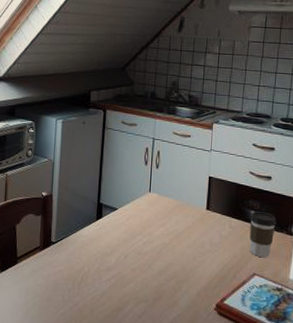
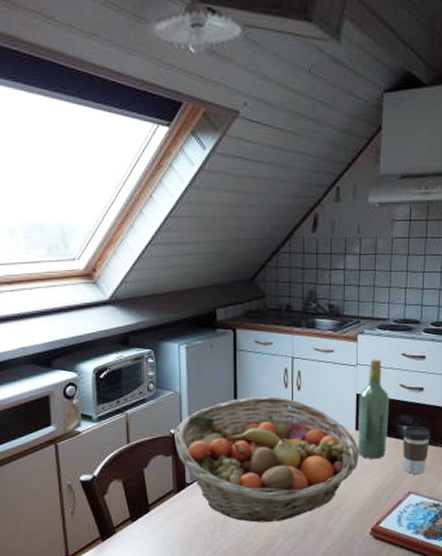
fruit basket: none [45,170,209,287] -> present [175,396,360,523]
wine bottle: none [207,146,239,239] -> present [358,359,389,459]

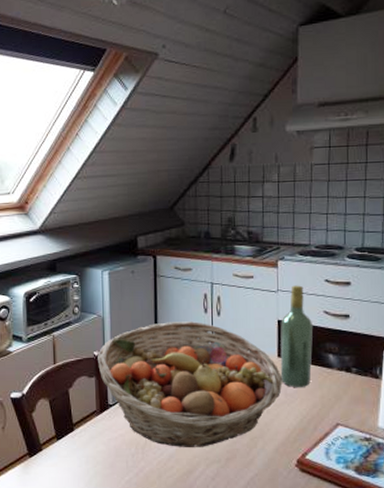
coffee cup: present [402,426,431,474] -> none [327,355,360,405]

